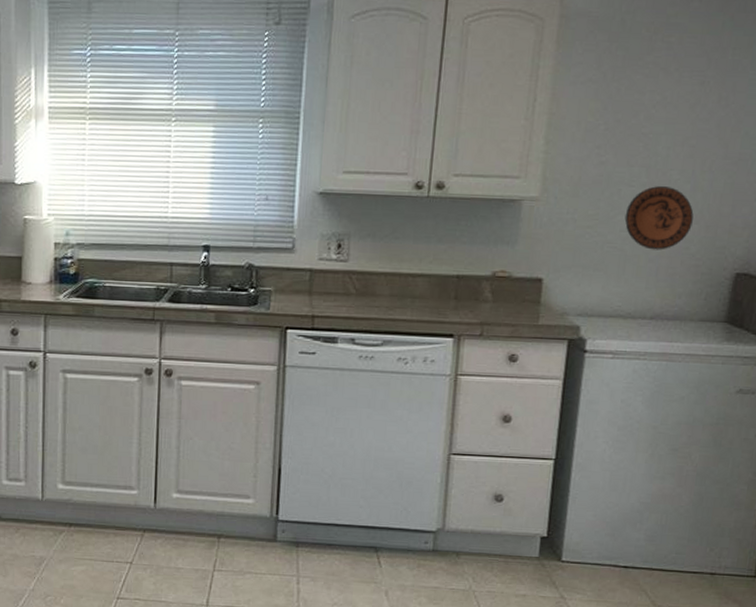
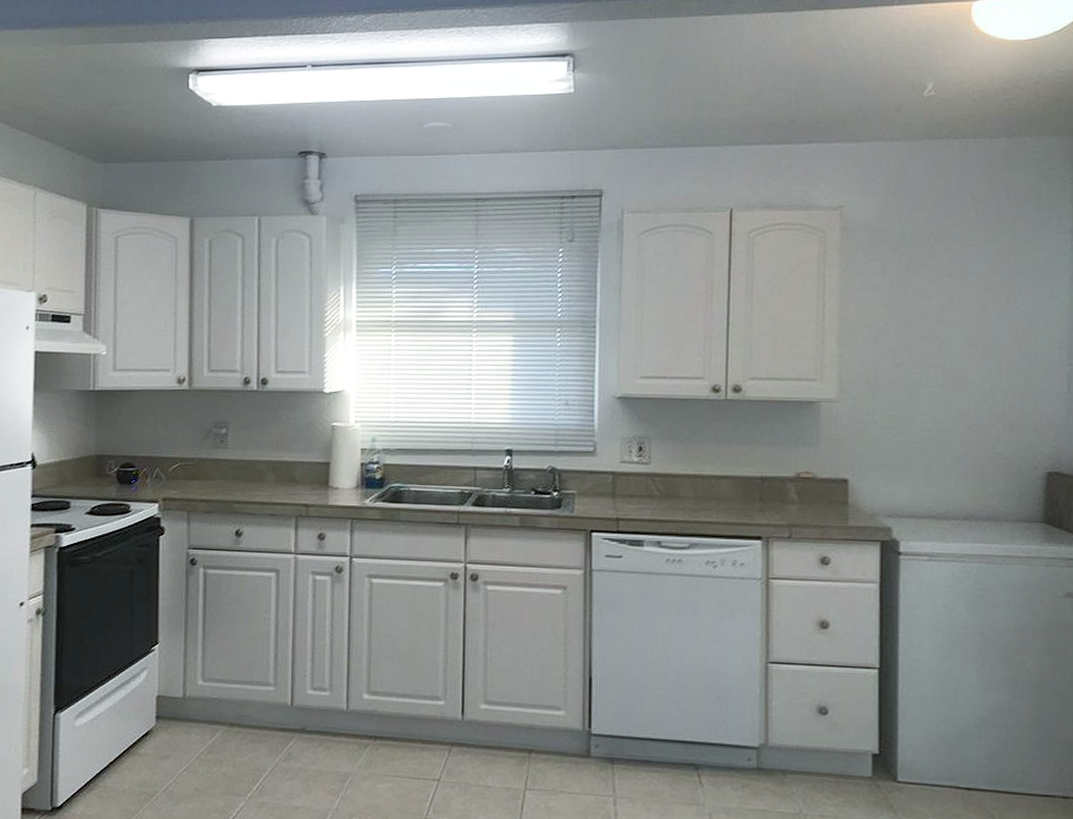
decorative plate: present [624,186,694,250] -> none [926,386,996,450]

